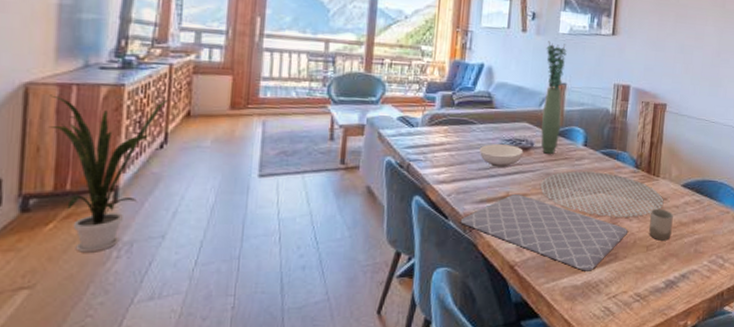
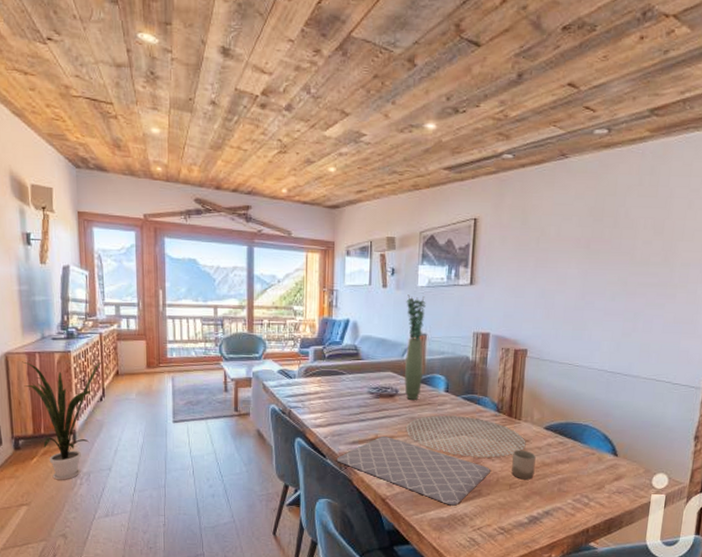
bowl: present [479,144,524,168] -> none [349,392,389,413]

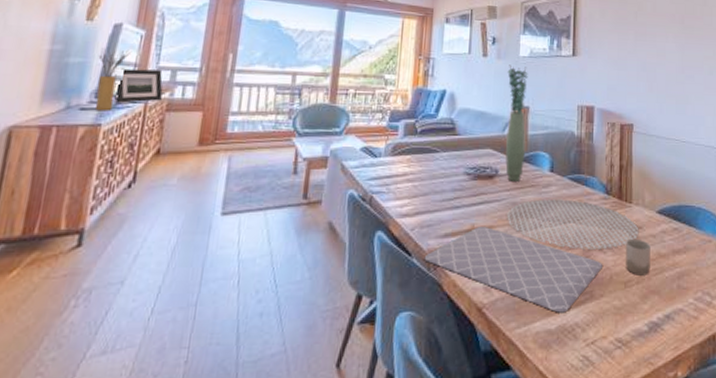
house plant: present [22,361,102,480] -> none [25,137,141,302]
vase: none [57,286,81,341] -> present [94,47,132,111]
picture frame: none [72,305,112,334] -> present [114,68,163,103]

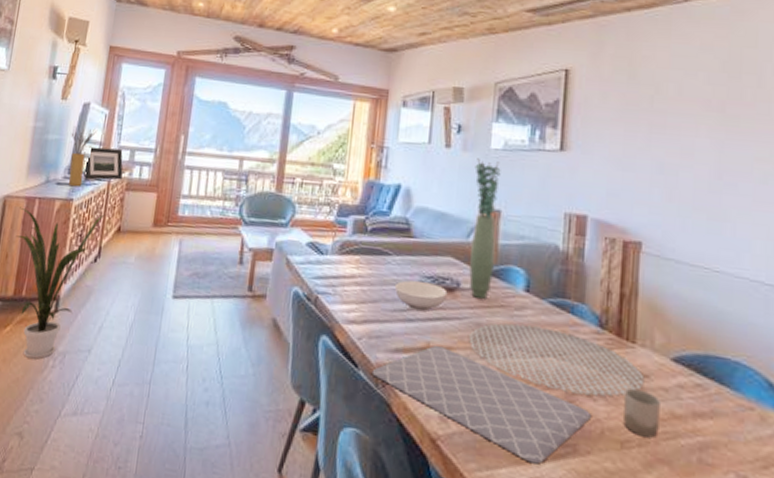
house plant: none [25,137,141,302] -> present [15,207,105,359]
bowl: none [442,173,488,198] -> present [394,280,448,311]

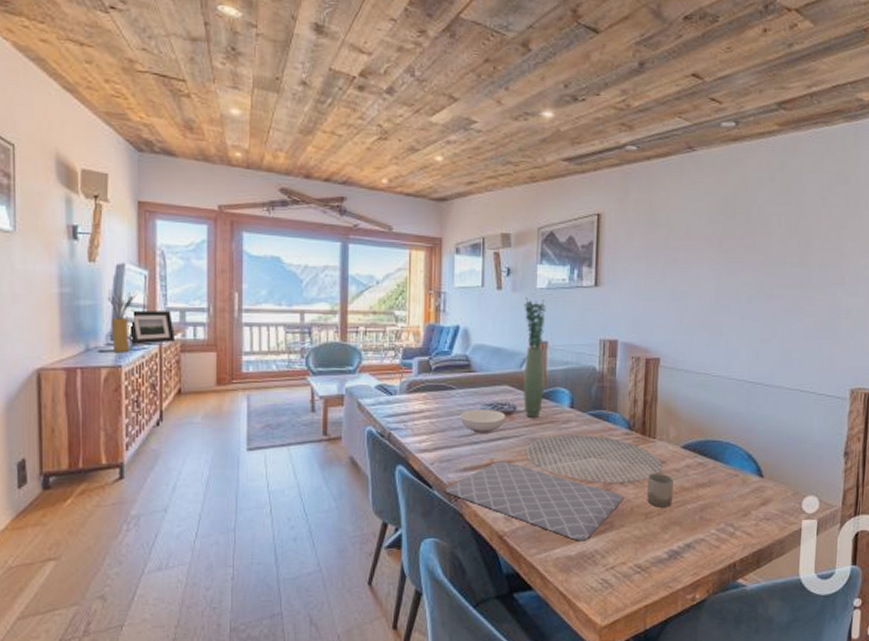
house plant: present [15,207,105,359] -> none [59,378,161,526]

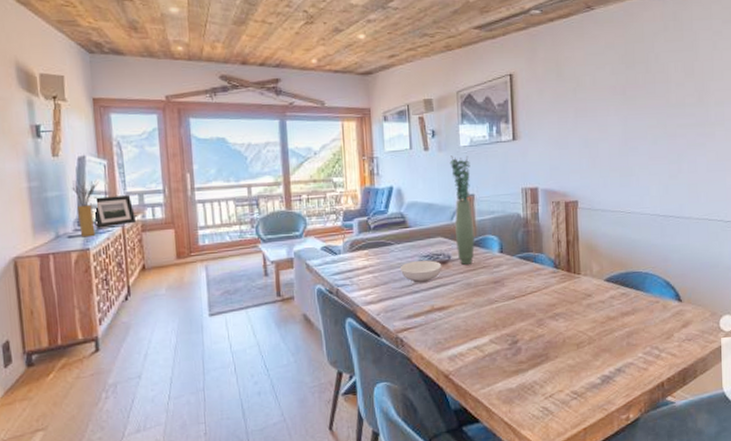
placemat: present [445,461,623,541] -> none [392,307,555,374]
place mat: present [526,435,662,483] -> none [463,276,589,319]
cup: present [646,472,674,508] -> none [576,305,601,337]

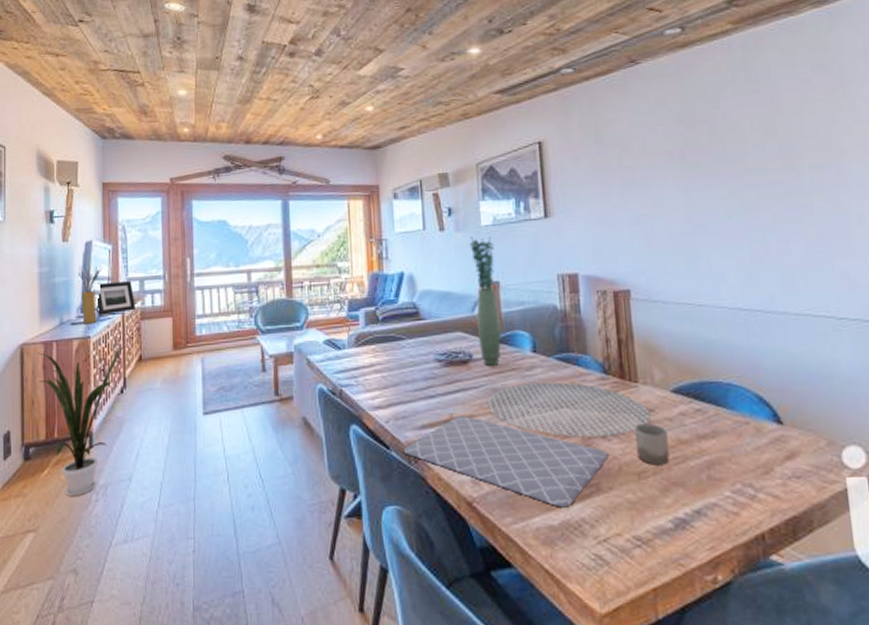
house plant: none [34,256,126,396] -> present [38,346,124,496]
placemat: none [392,307,555,374] -> present [403,416,608,508]
bowl: present [399,260,442,283] -> none [412,359,462,386]
place mat: none [463,276,589,319] -> present [488,382,651,438]
cup: none [576,305,601,337] -> present [635,423,670,465]

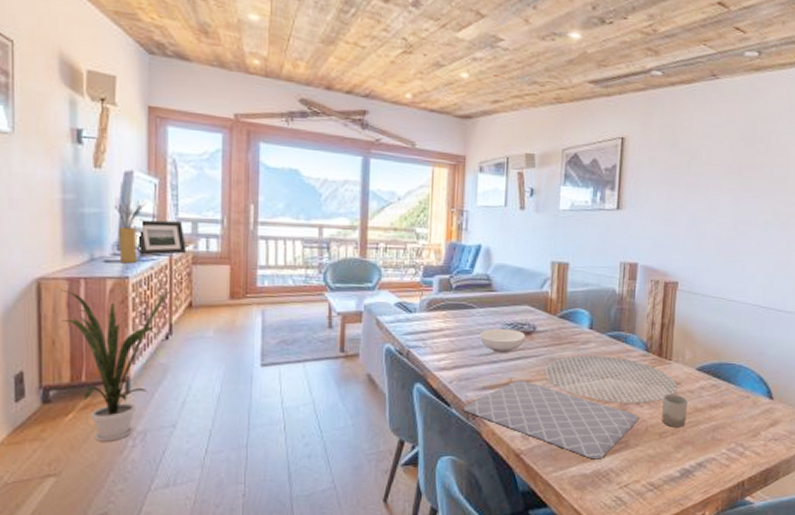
bowl: none [412,359,462,386] -> present [479,329,526,353]
vase: present [469,236,501,366] -> none [543,218,569,338]

